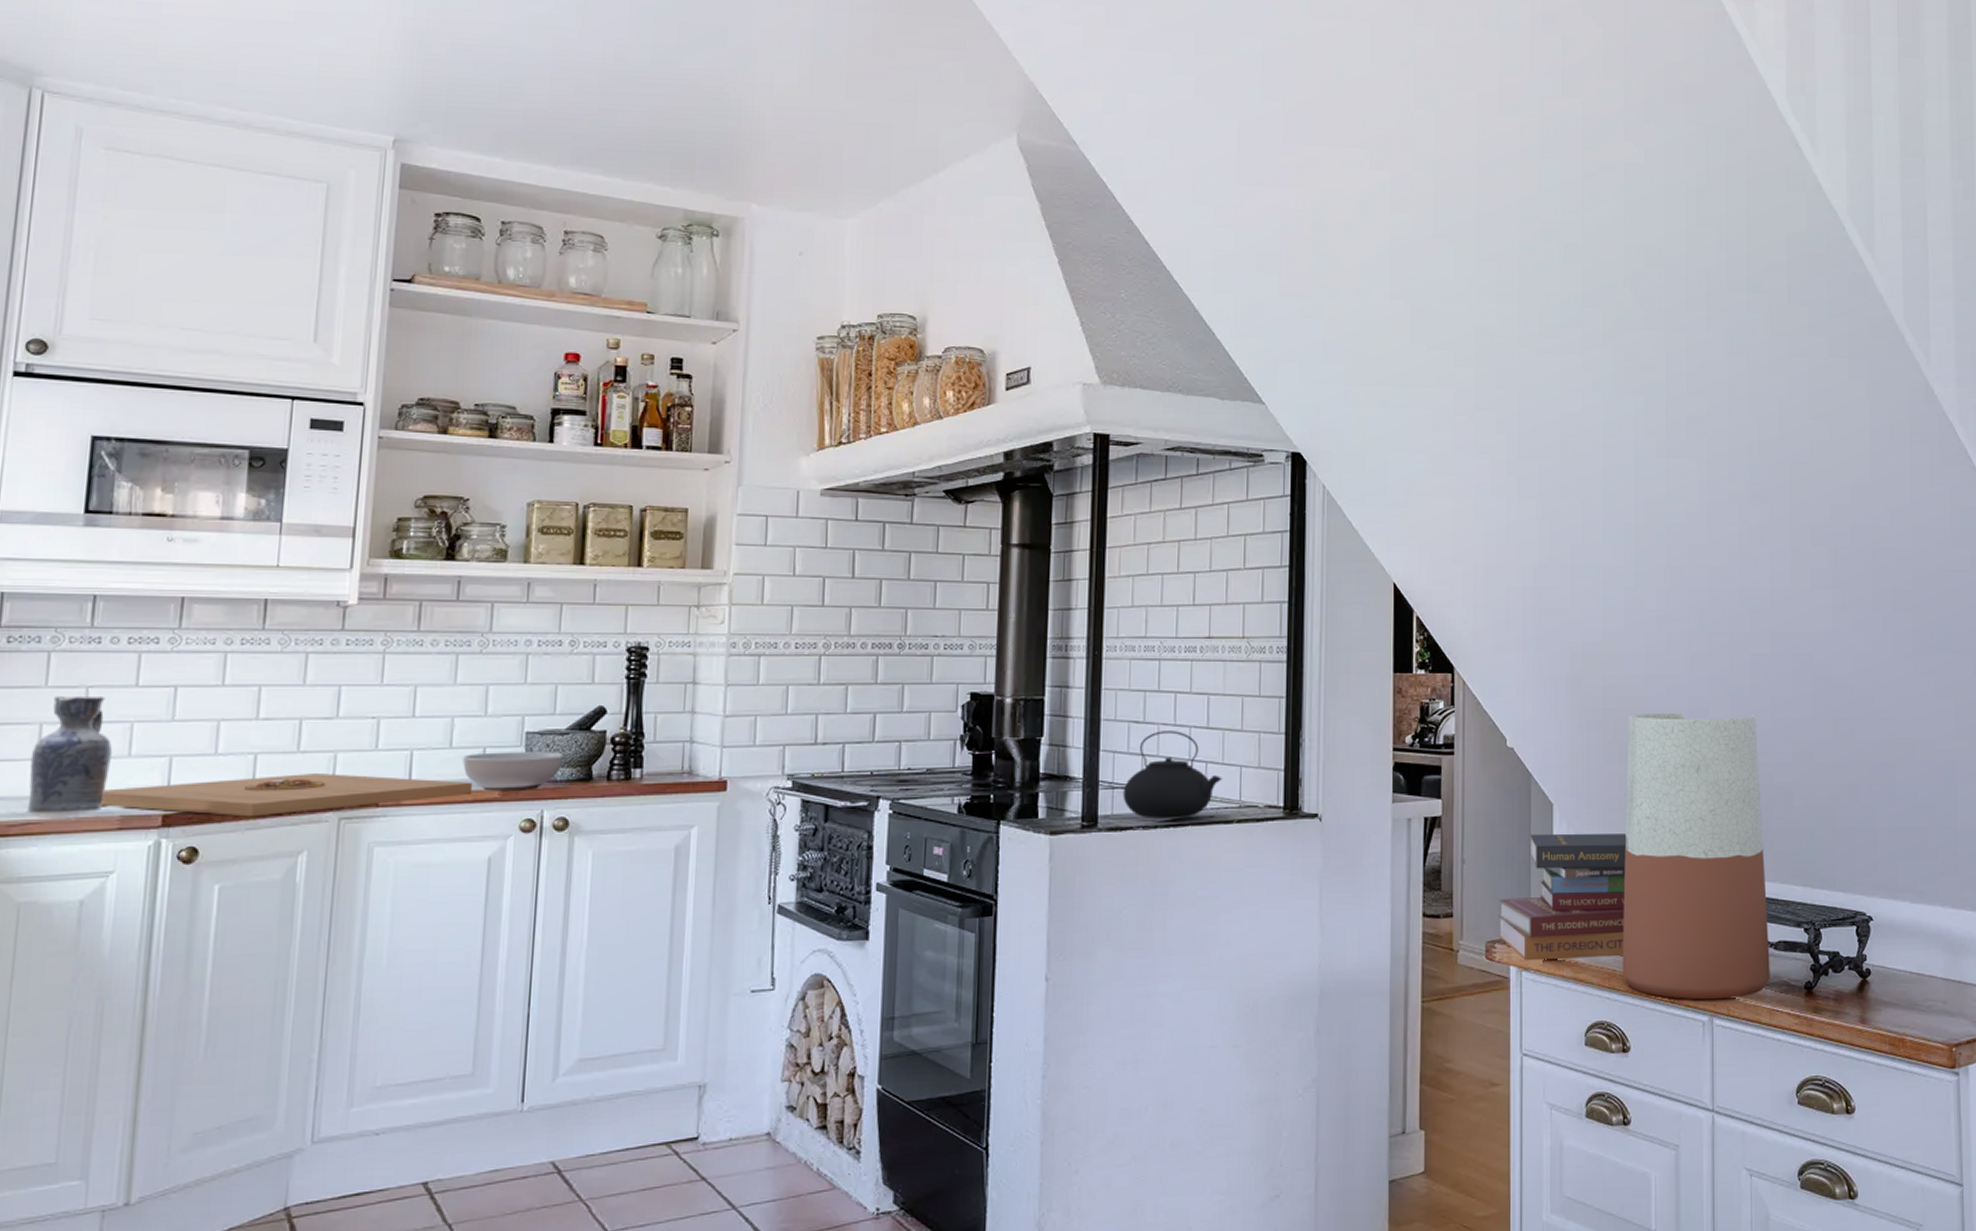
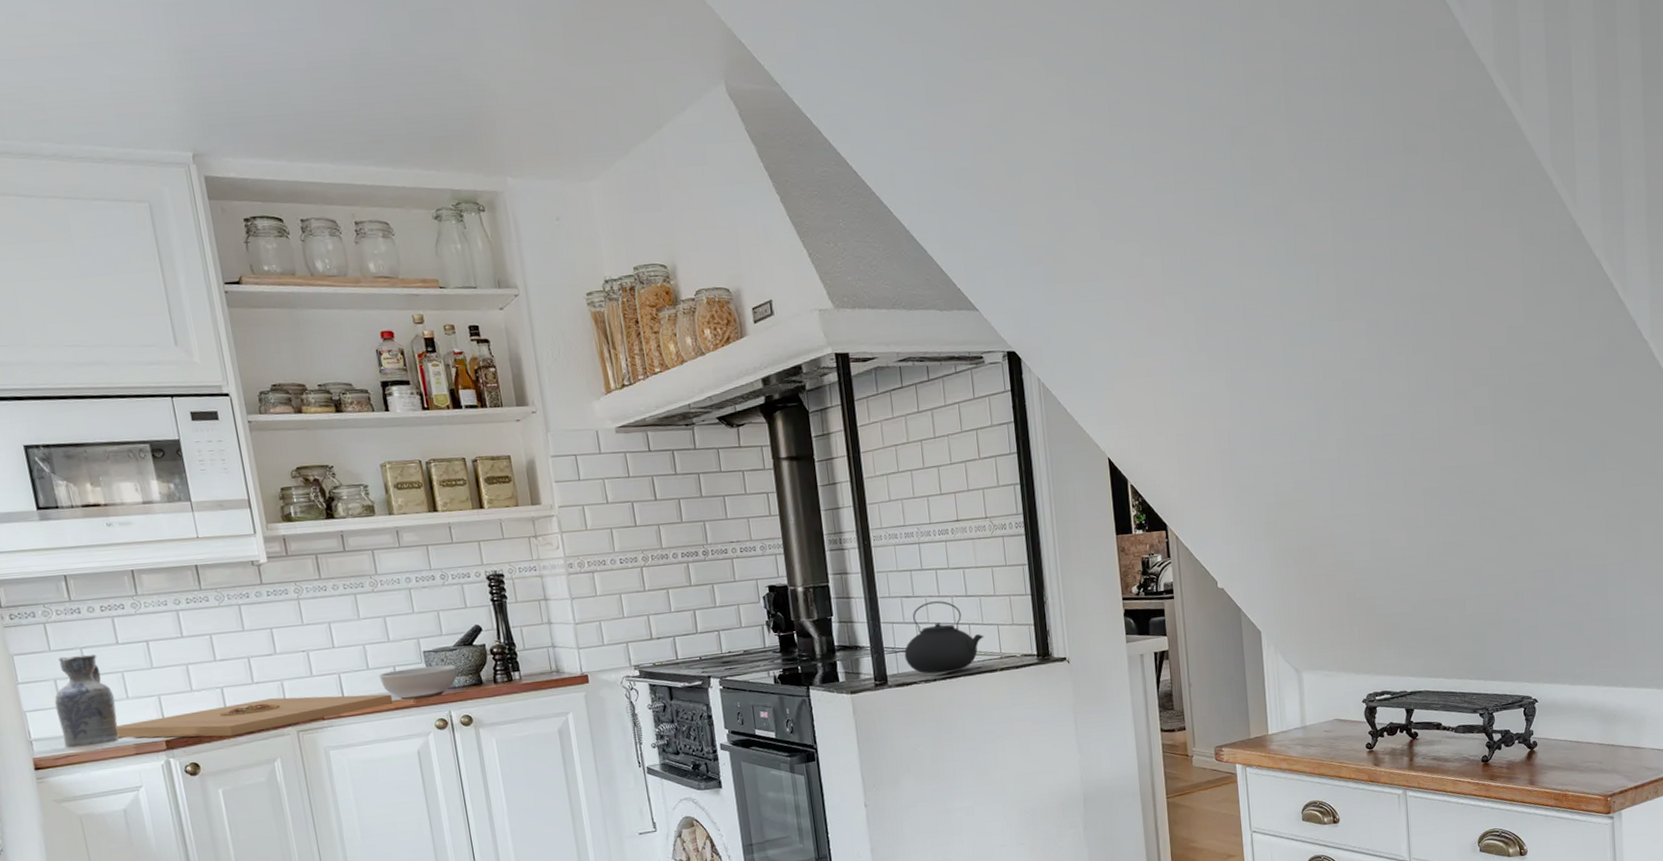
books: present [1498,833,1627,961] -> none [1222,650,1330,759]
vase: present [1622,712,1770,1000] -> none [1320,541,1453,779]

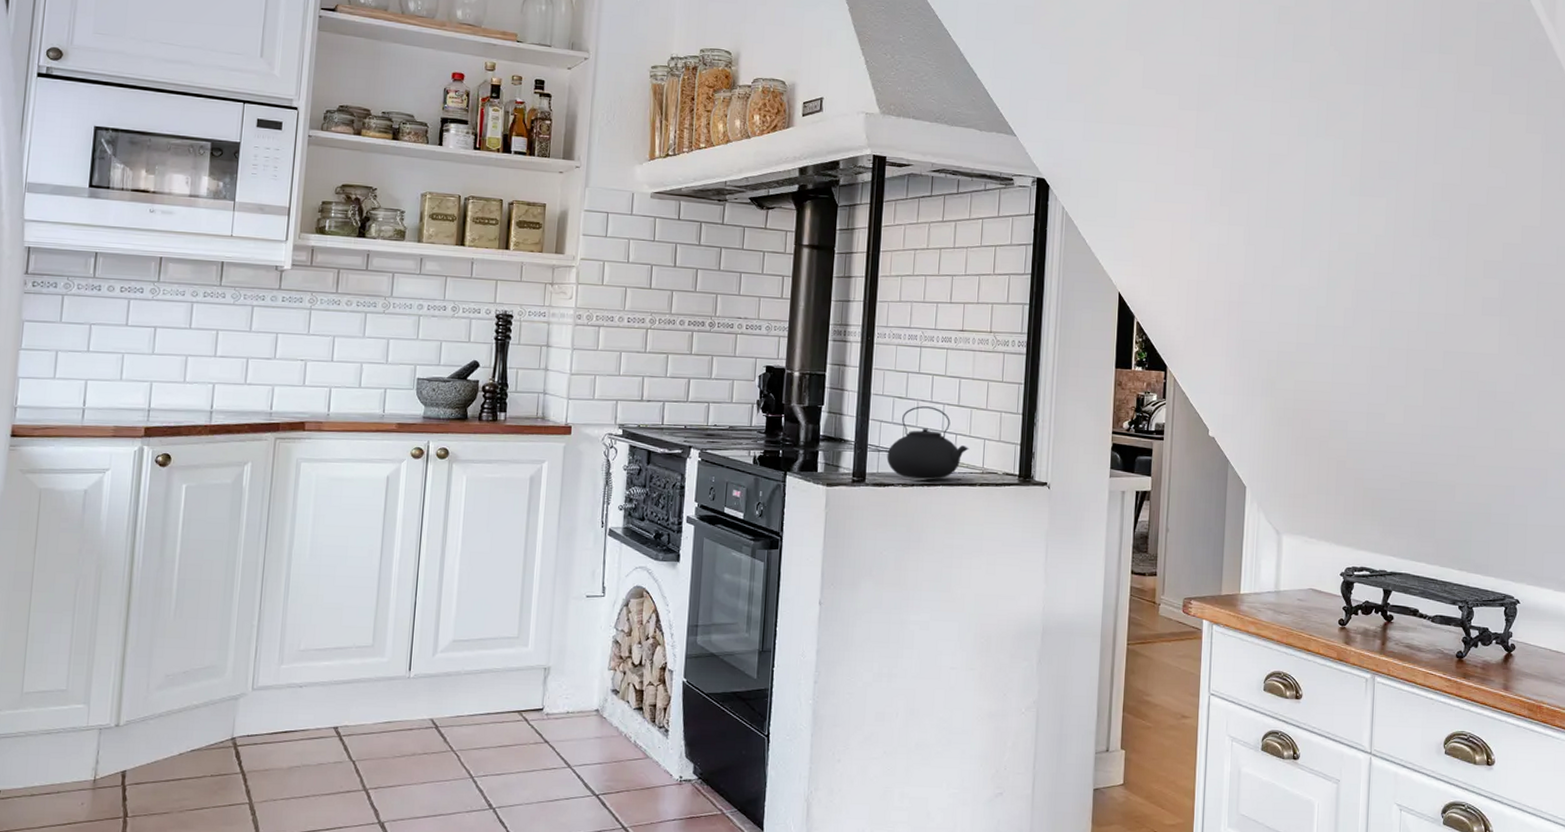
ceramic jug: present [54,654,119,750] -> none [46,329,109,424]
platter: present [116,694,394,739] -> none [100,401,376,433]
bowl: present [378,665,458,700] -> none [368,392,446,425]

